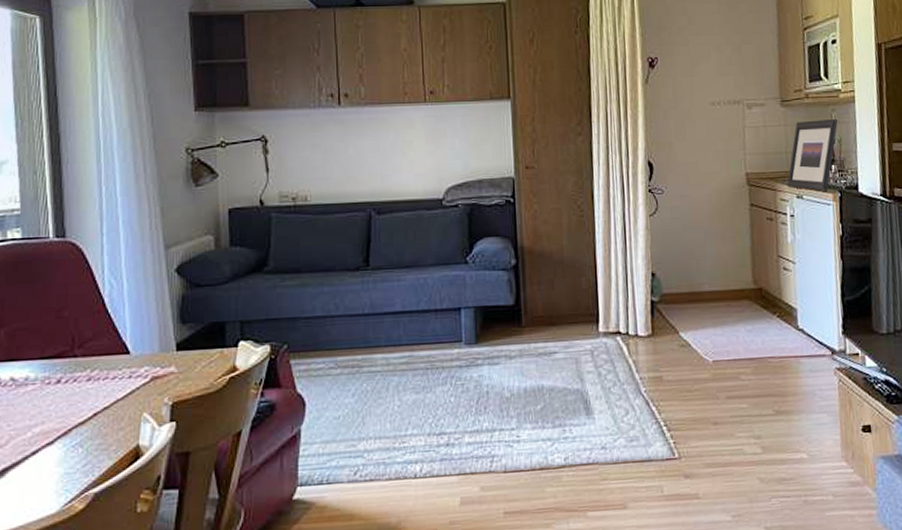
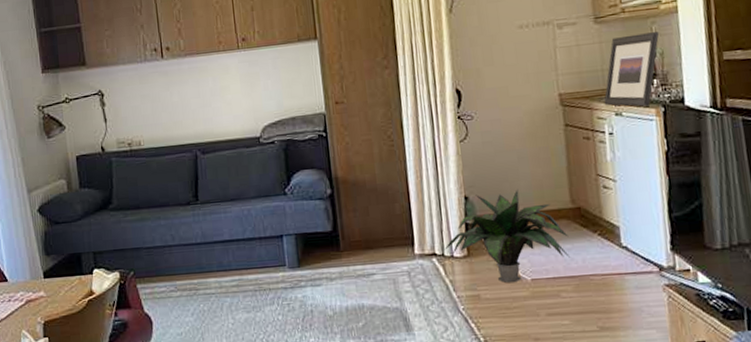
potted plant: none [629,266,750,365] -> present [444,188,570,284]

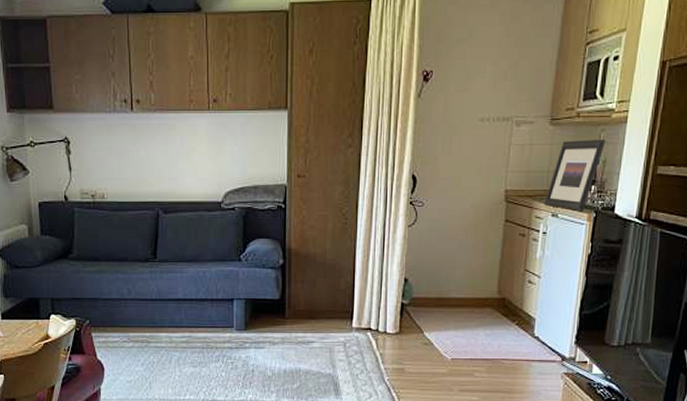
potted plant: present [444,188,570,284] -> none [379,275,490,361]

